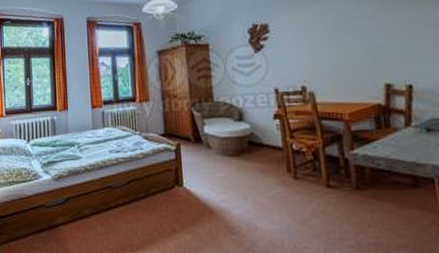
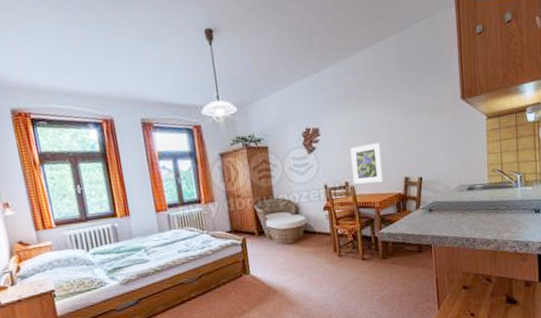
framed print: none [308,39,355,90] -> present [351,142,384,184]

